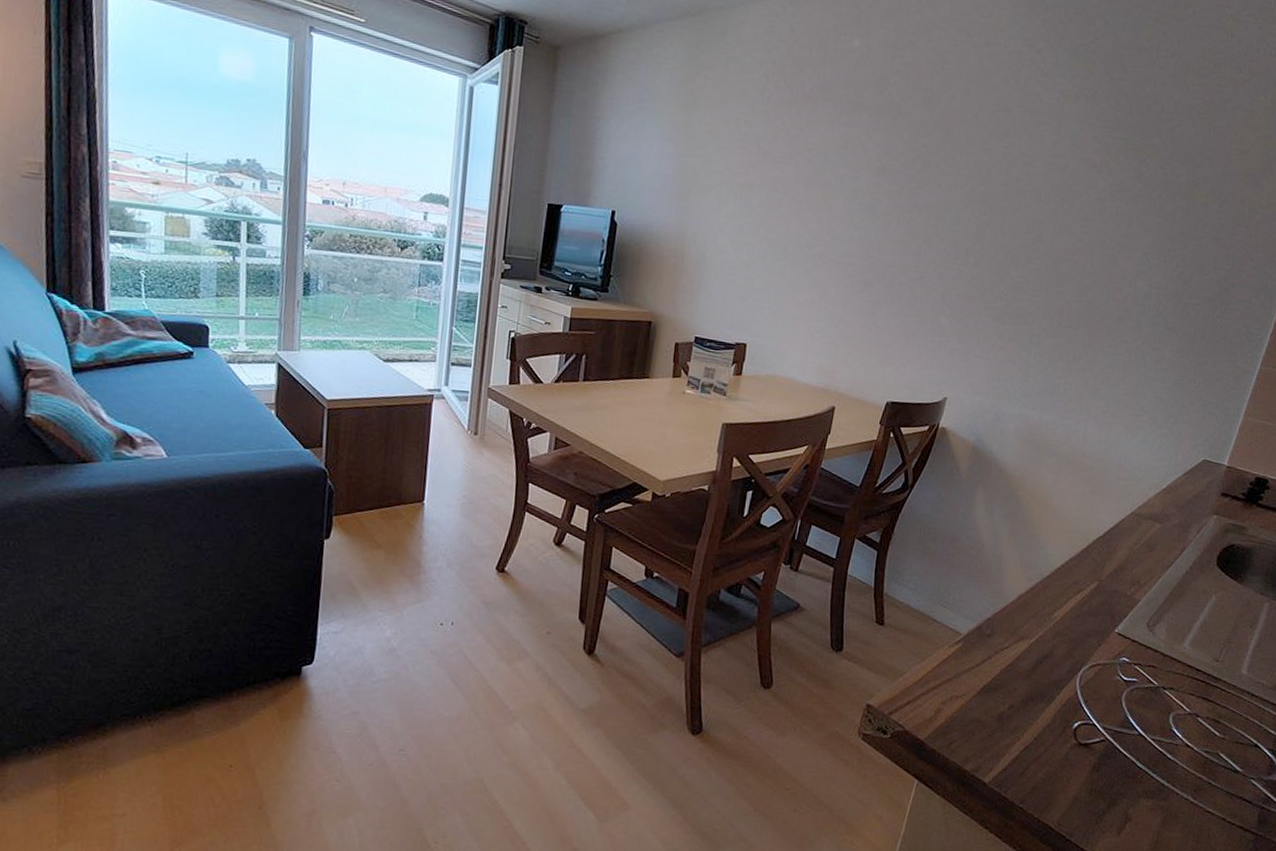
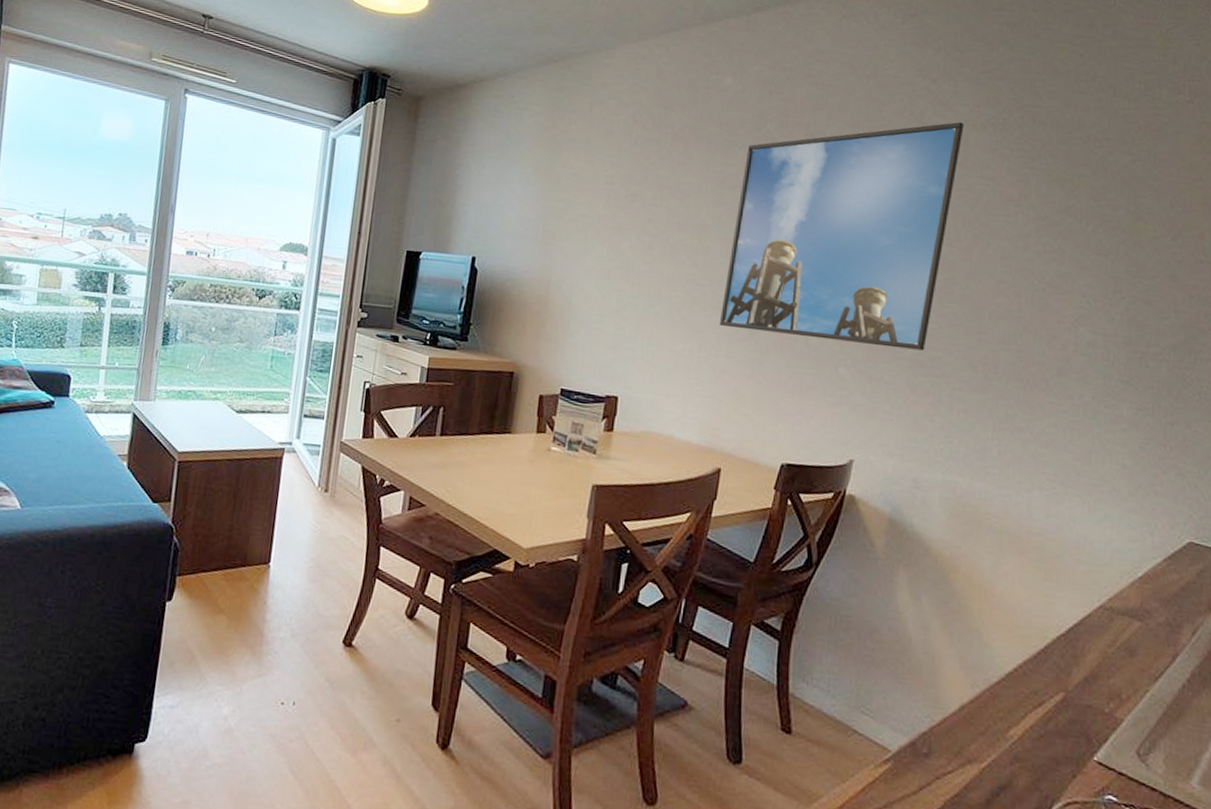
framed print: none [838,92,1061,302] -> present [719,122,964,351]

